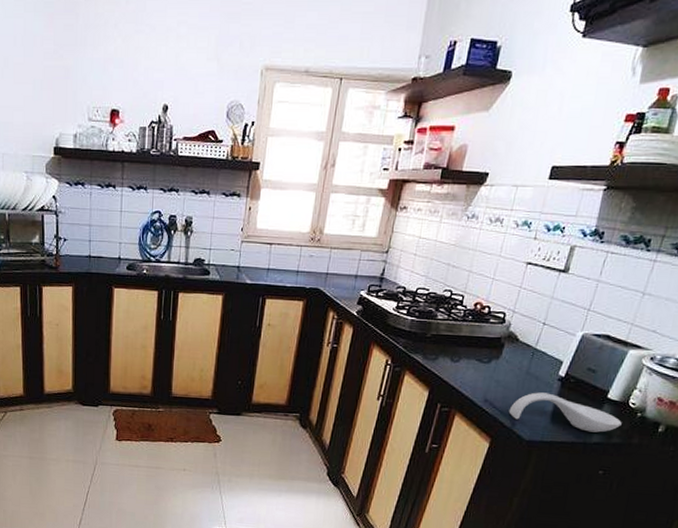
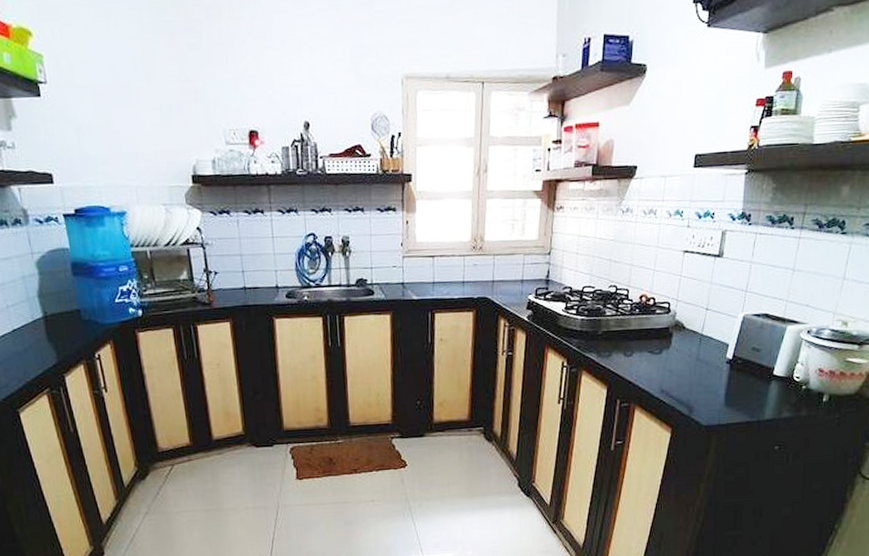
spoon rest: present [508,392,622,433] -> none [685,376,790,410]

